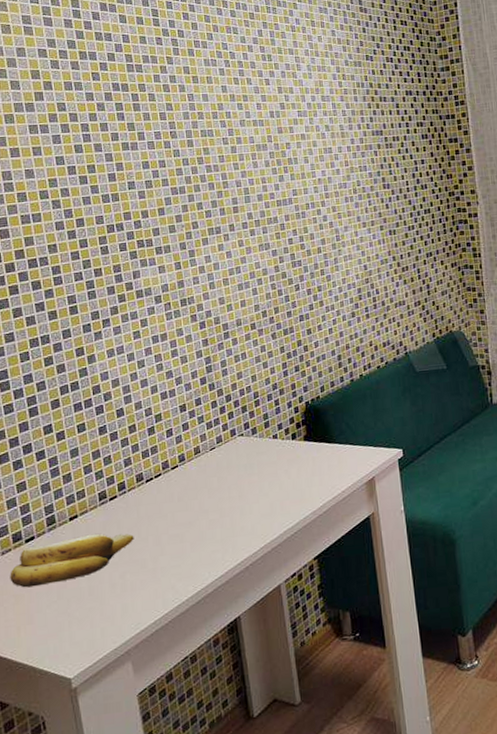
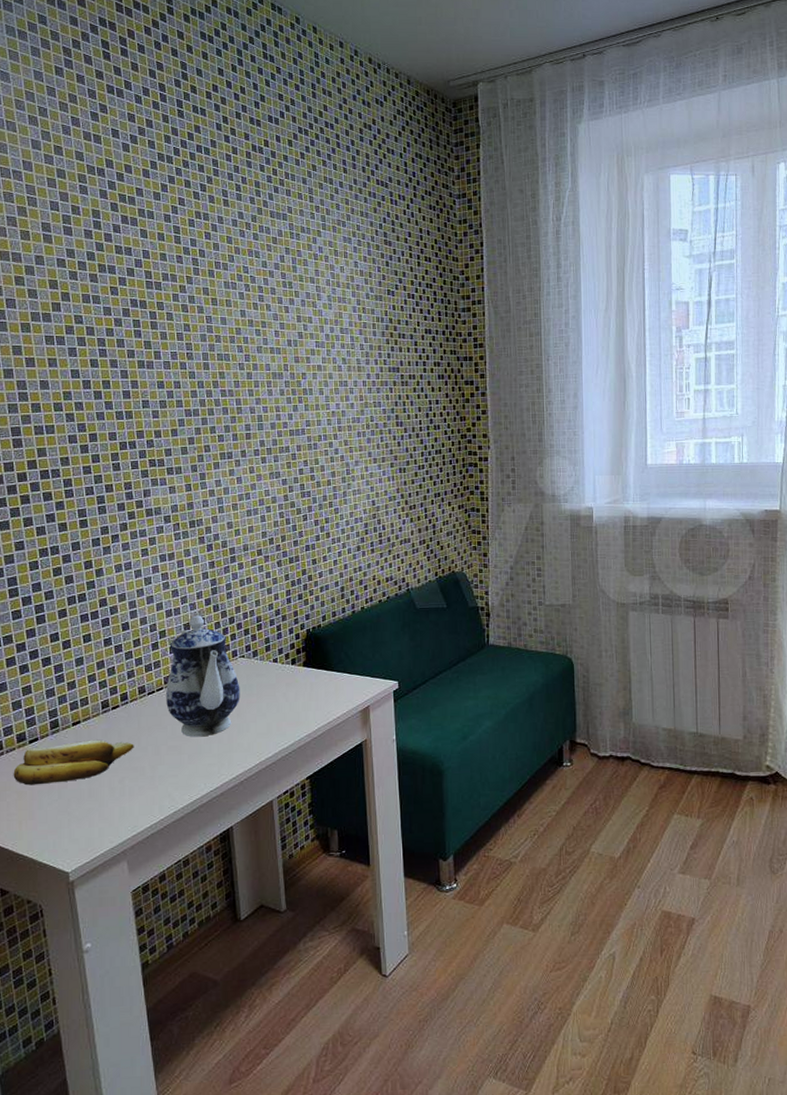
teapot: none [164,395,241,524] -> present [166,615,240,737]

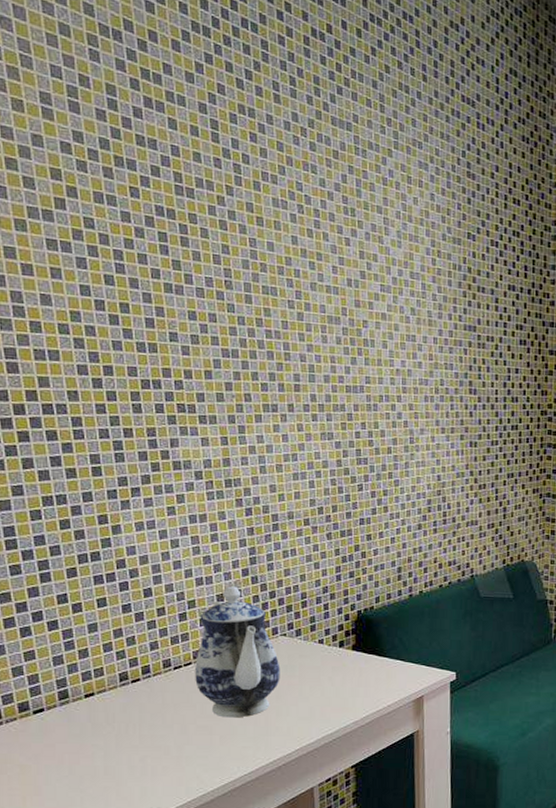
banana: present [13,739,134,786] -> none [14,714,158,759]

